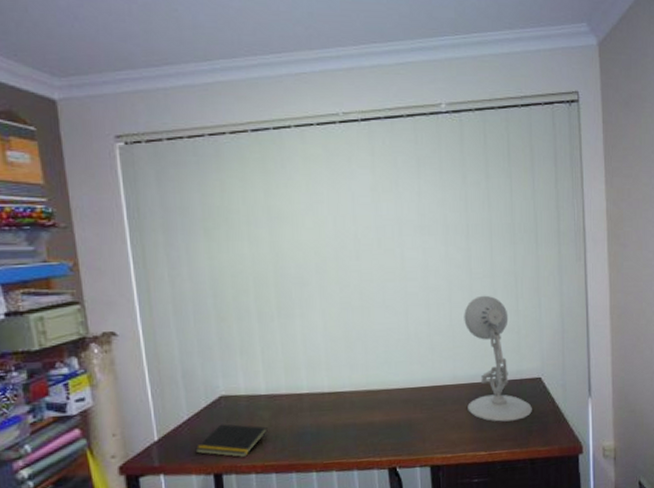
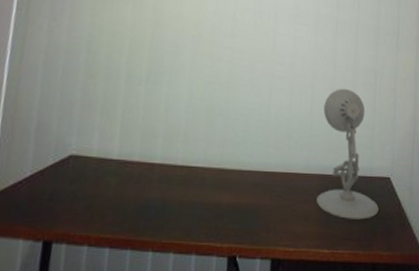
notepad: present [195,424,268,457] -> none [29,185,112,225]

